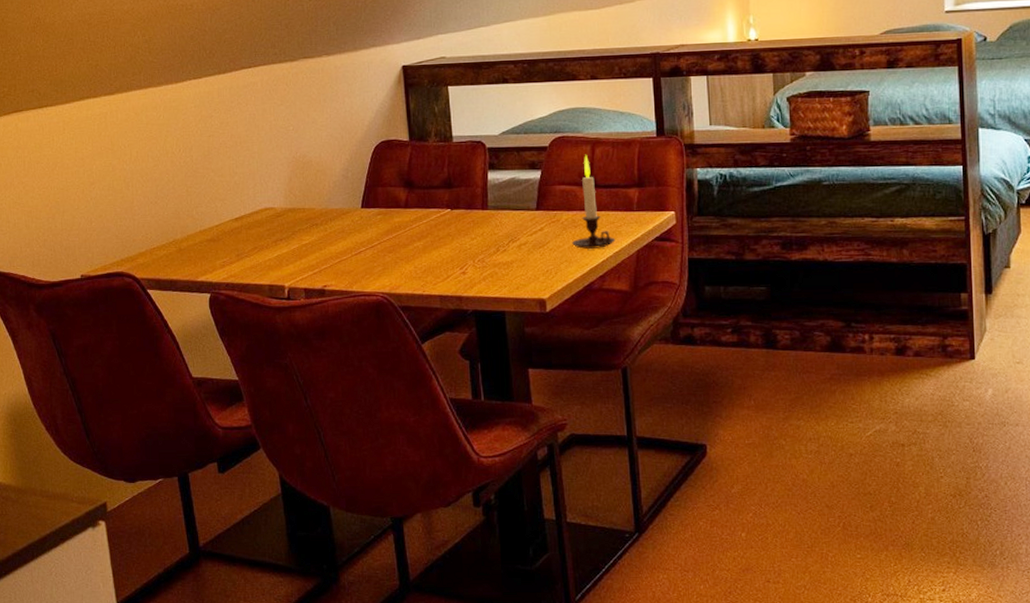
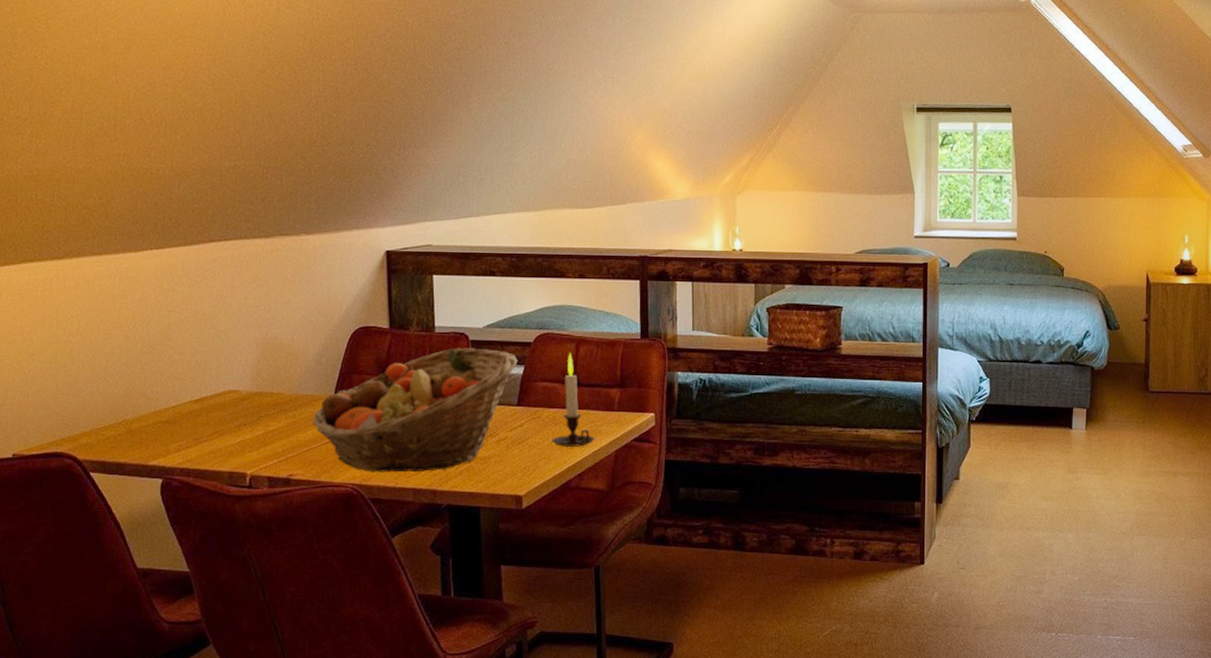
fruit basket: none [342,155,535,281] -> present [312,348,518,473]

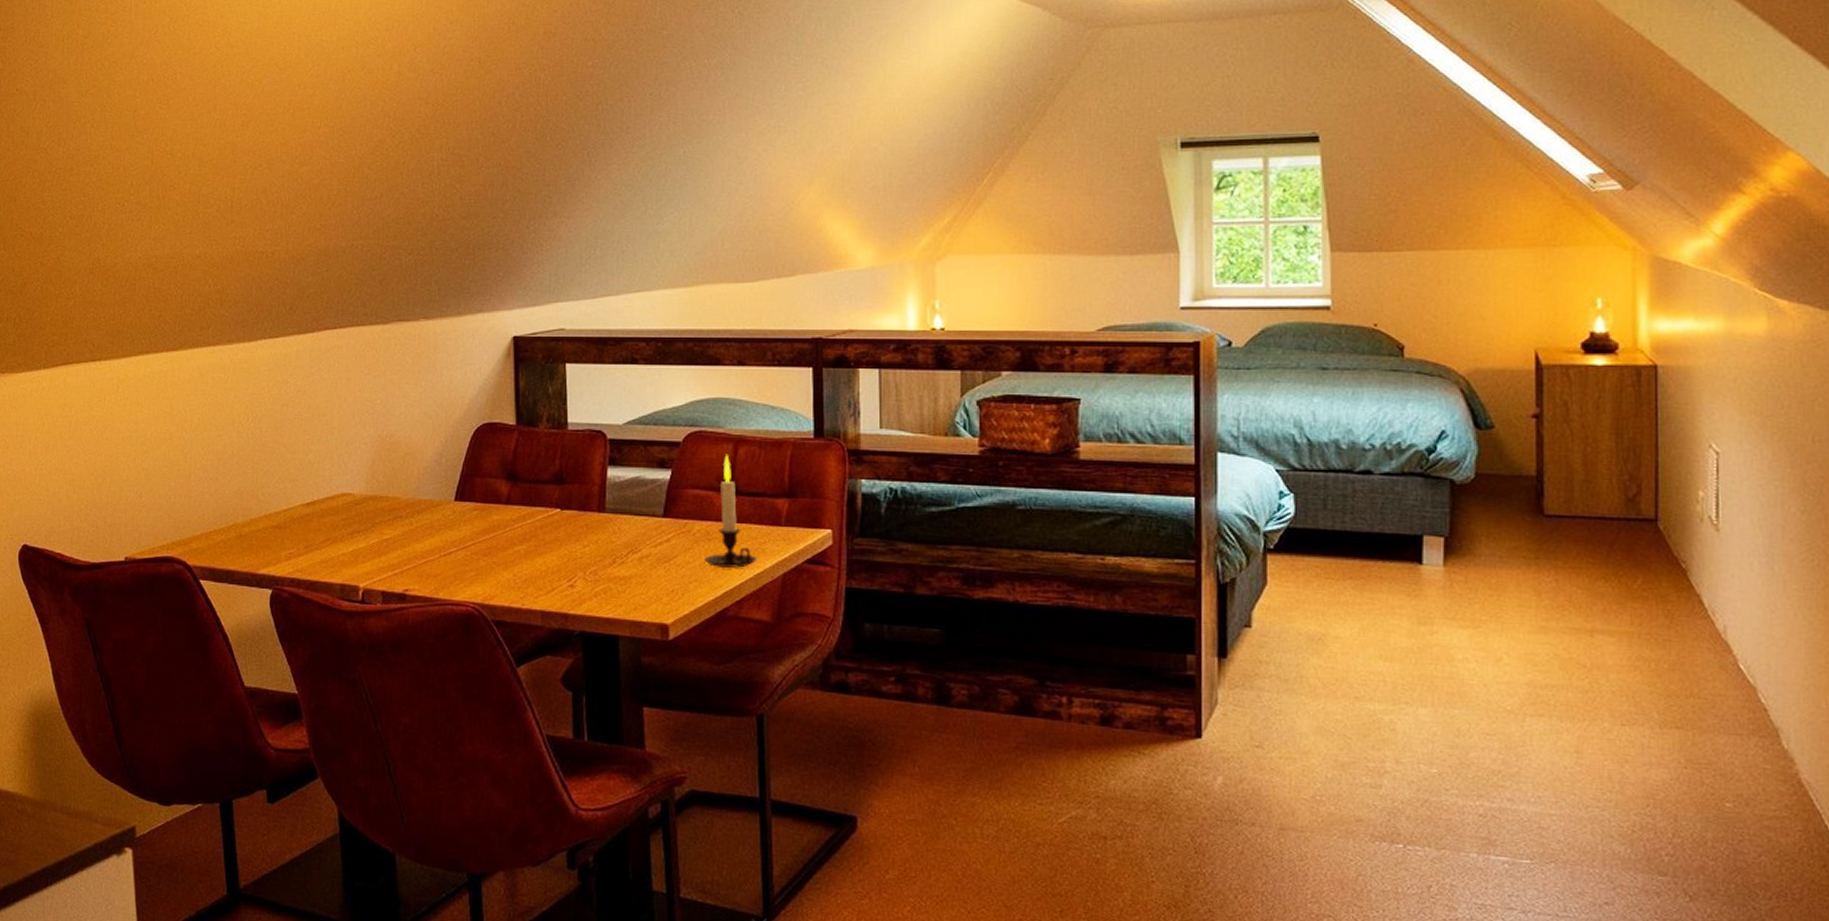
fruit basket: present [312,348,518,473] -> none [430,448,664,592]

